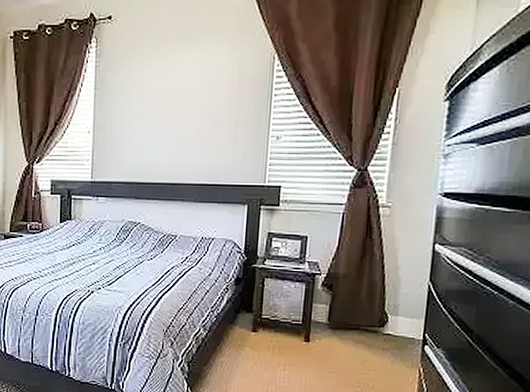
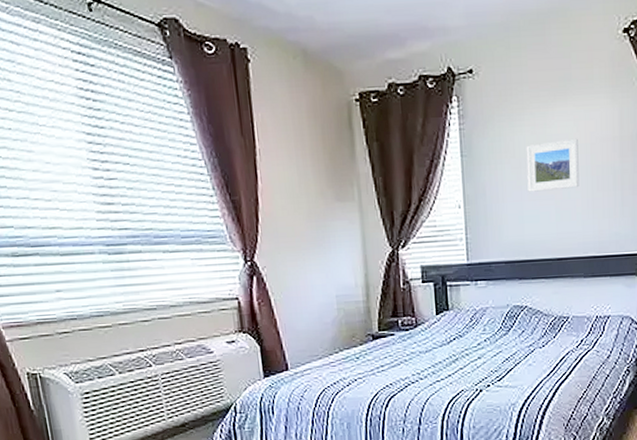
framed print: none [150,79,199,124] -> present [526,138,579,192]

